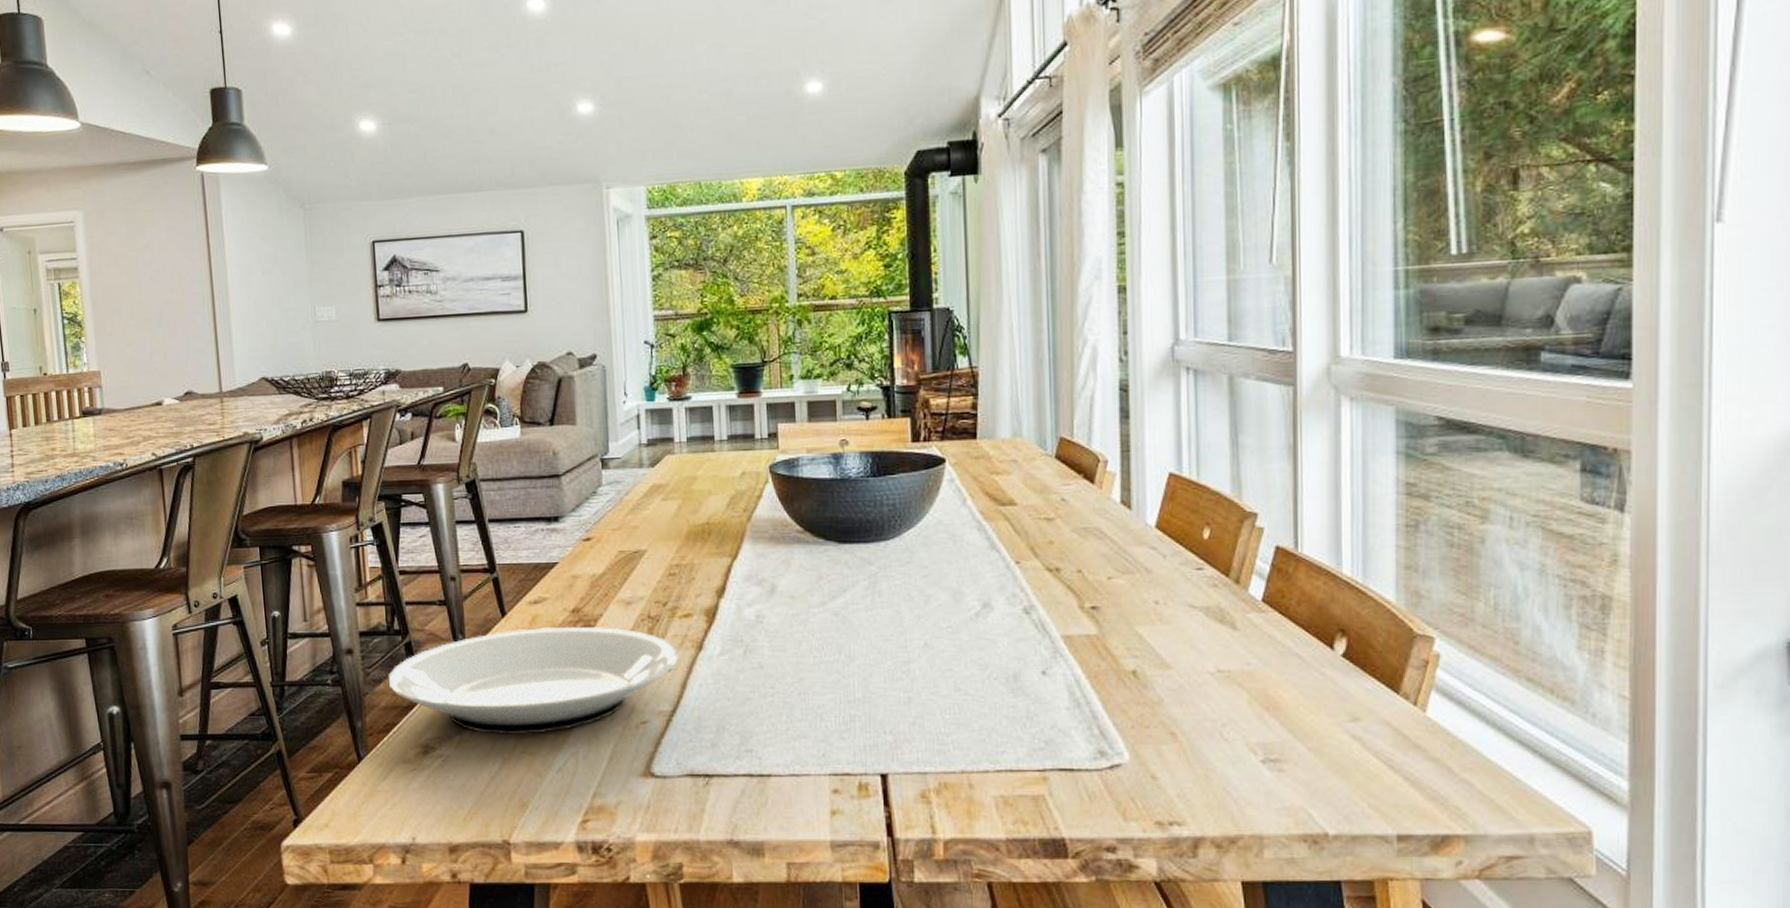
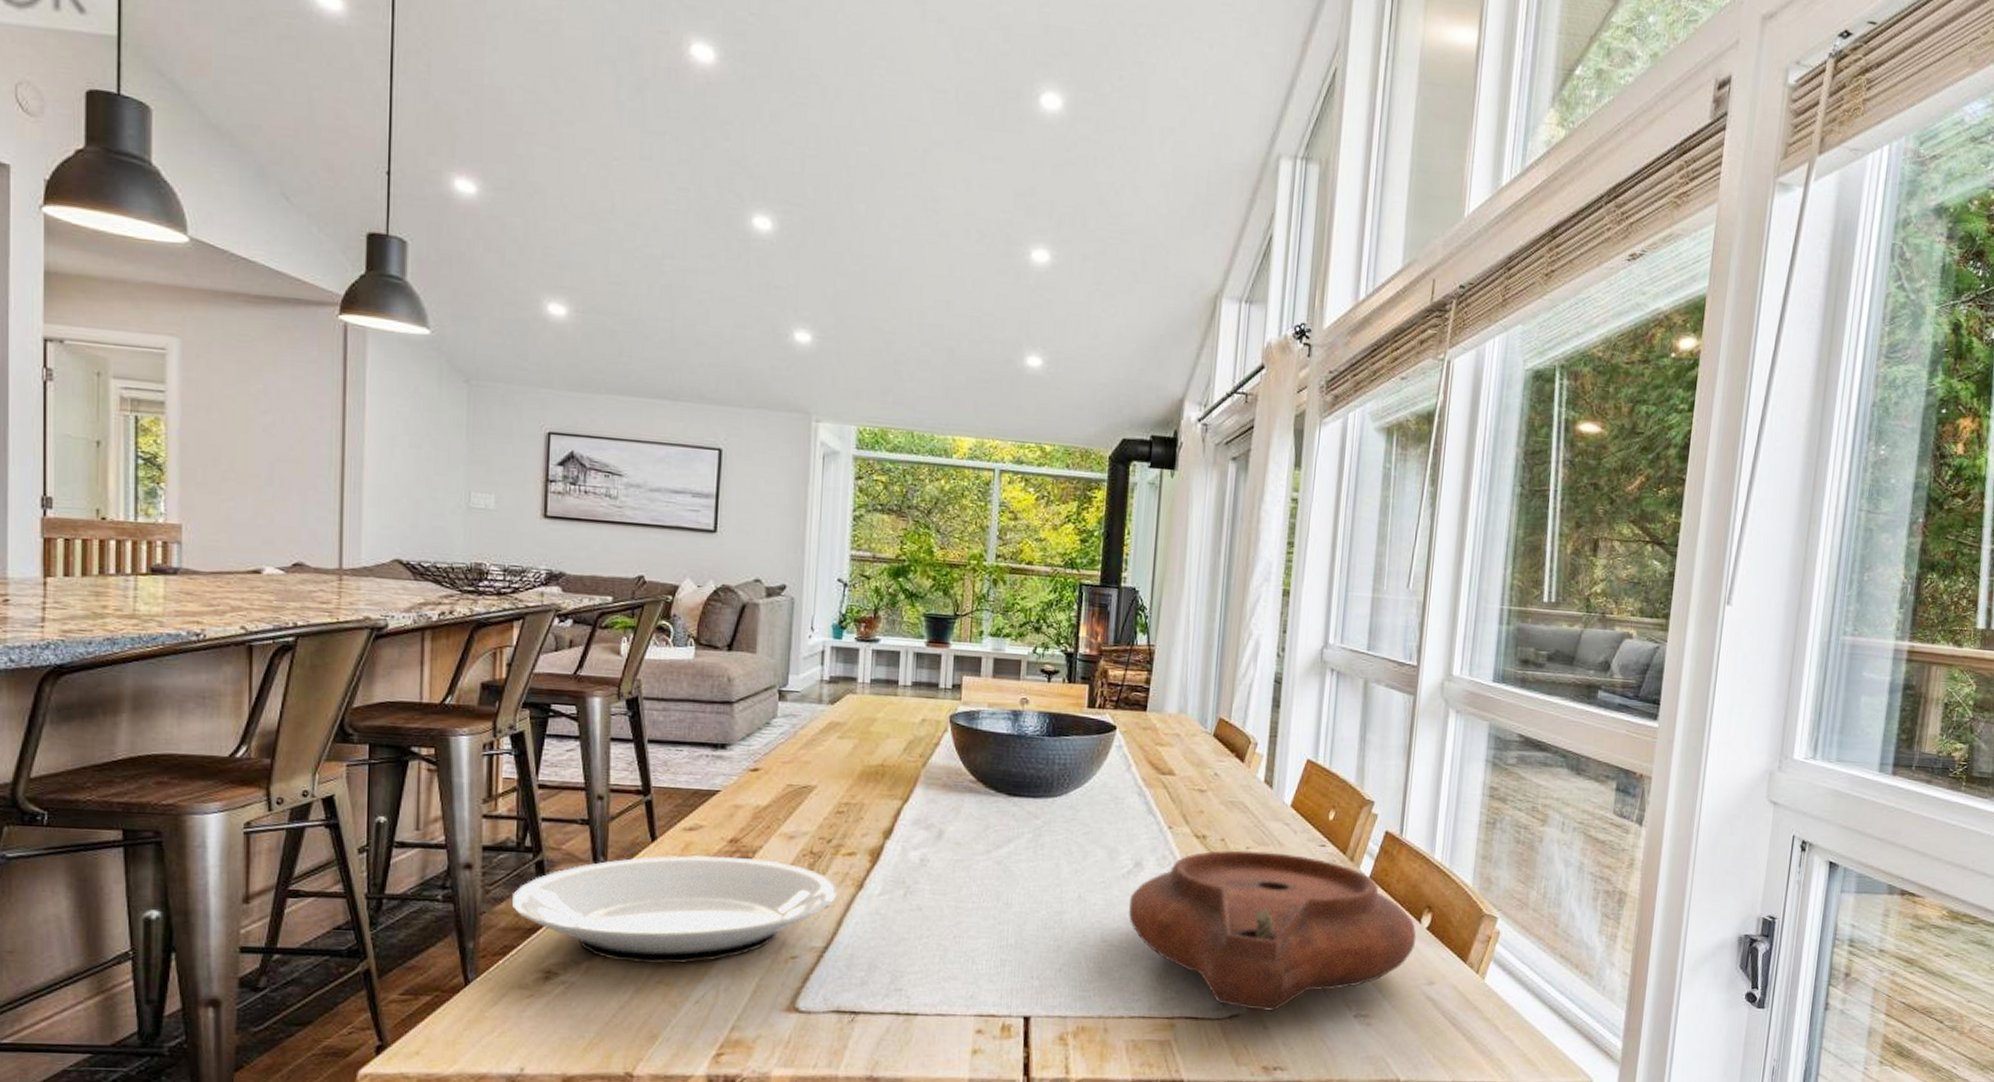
plate: none [982,580,1330,759] -> present [1129,850,1417,1011]

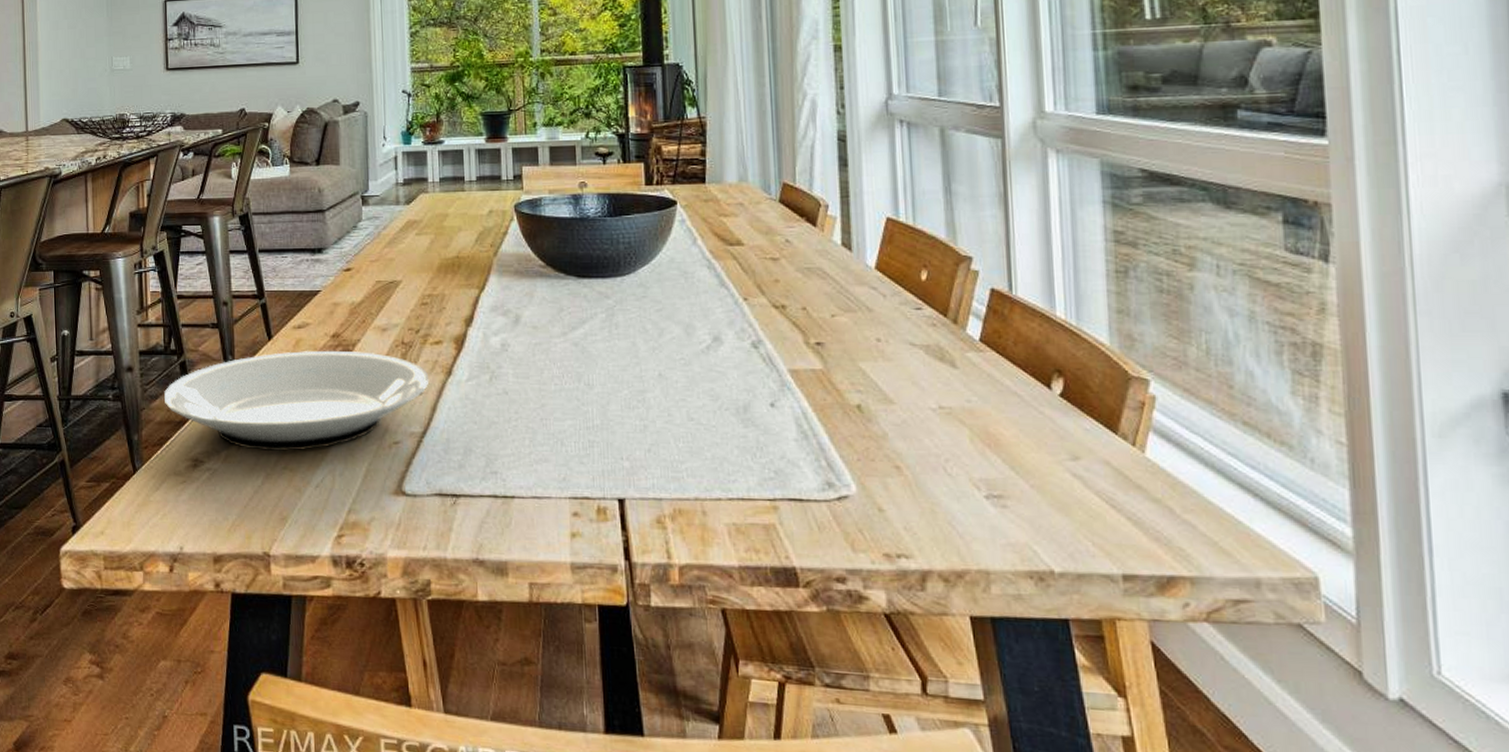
plate: present [1129,850,1417,1011] -> none [713,319,1049,492]

